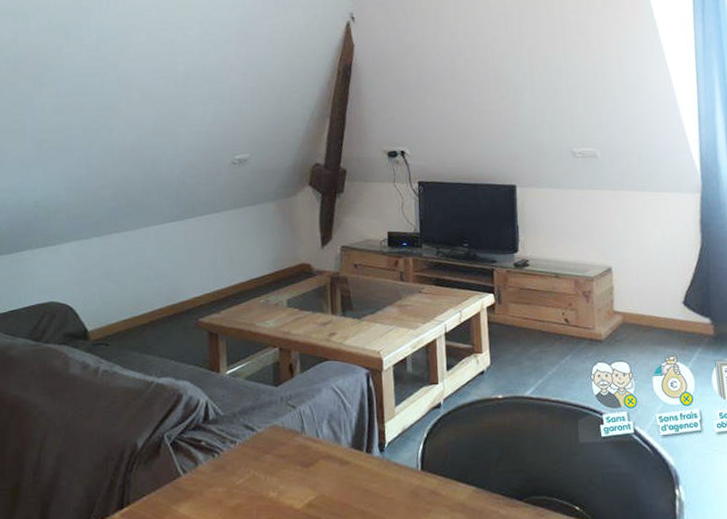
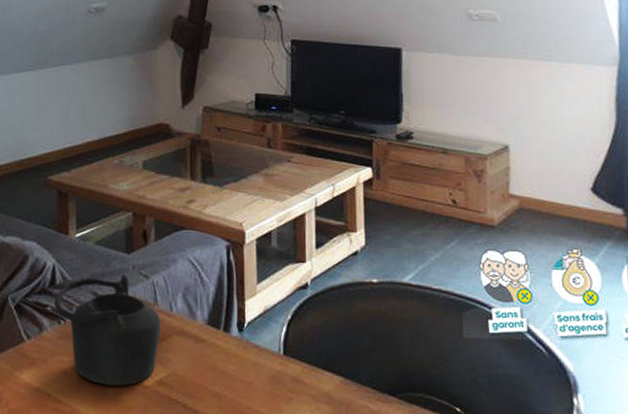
teapot: none [208,406,308,512] -> present [55,274,161,386]

